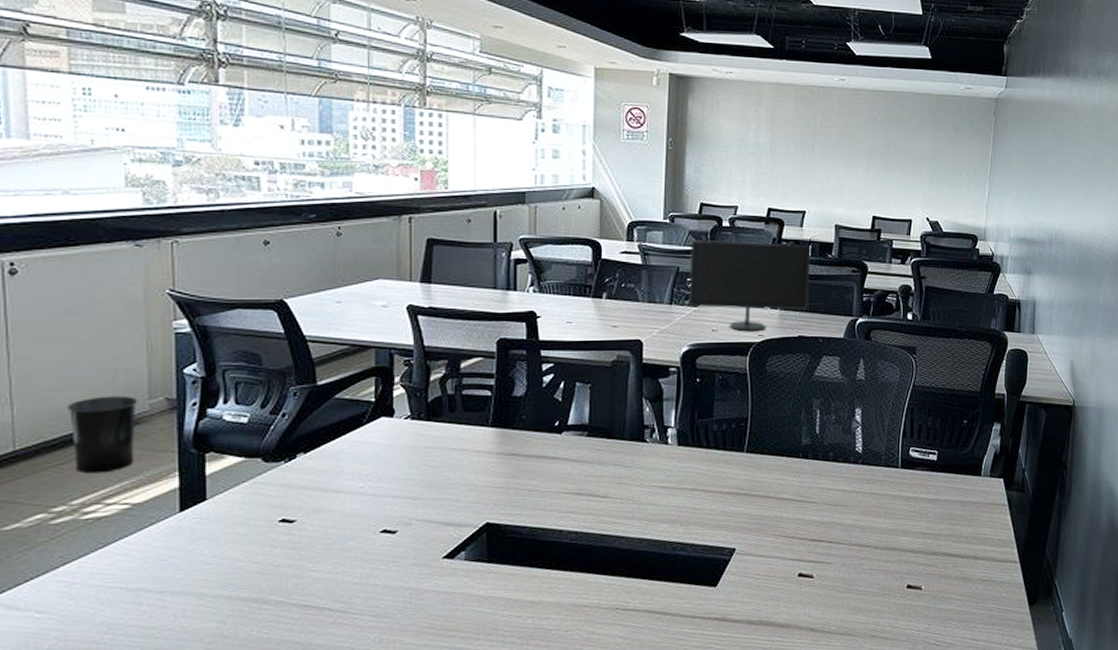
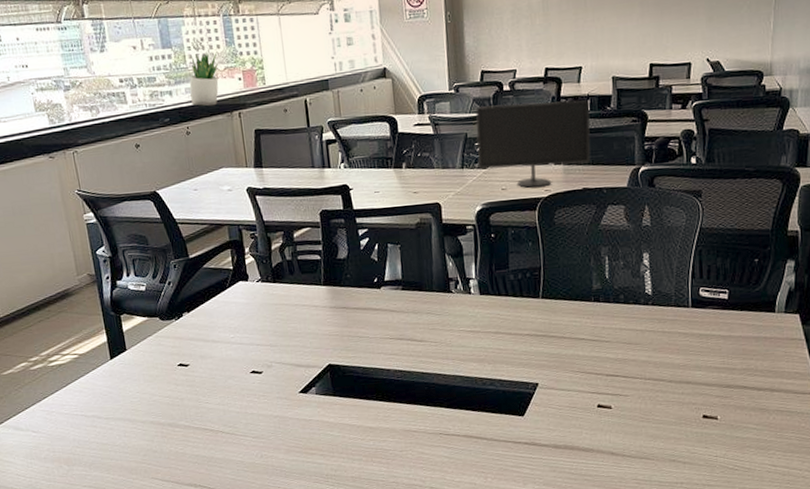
waste bin: present [67,395,139,474] -> none [27,274,75,333]
planter: none [349,142,392,206] -> present [189,50,219,107]

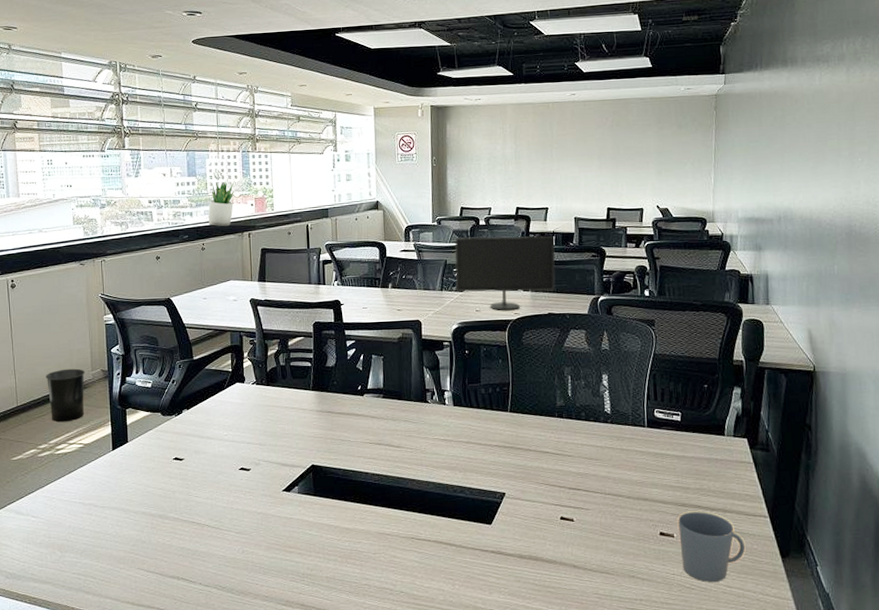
waste bin: none [27,274,75,333] -> present [45,368,86,422]
cup: none [722,392,793,462] -> present [678,512,746,582]

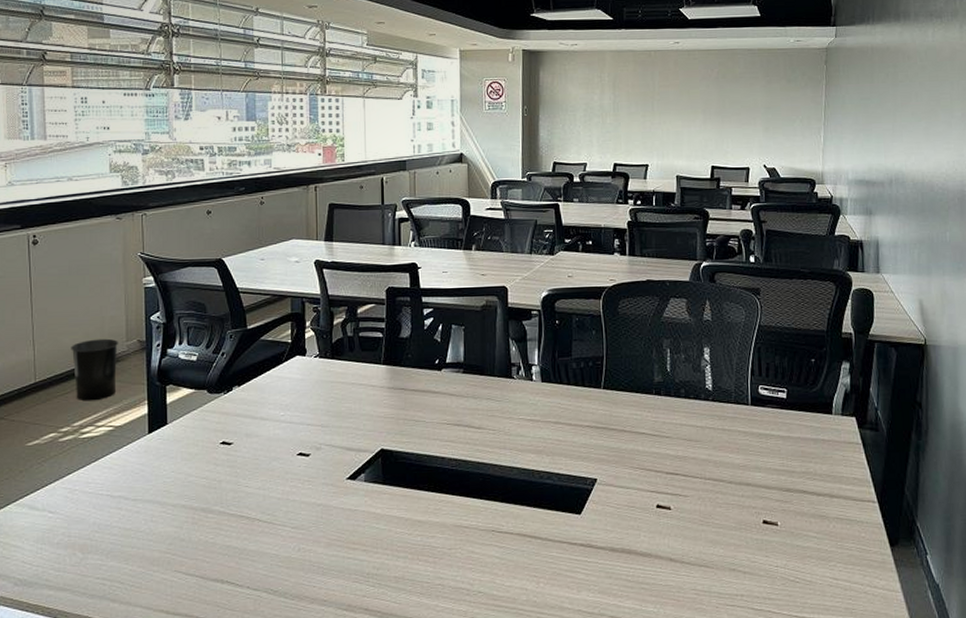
planter: present [208,179,235,227] -> none [269,125,301,179]
computer monitor: present [455,236,555,311] -> none [545,194,655,277]
cup: present [678,512,746,582] -> none [782,497,853,574]

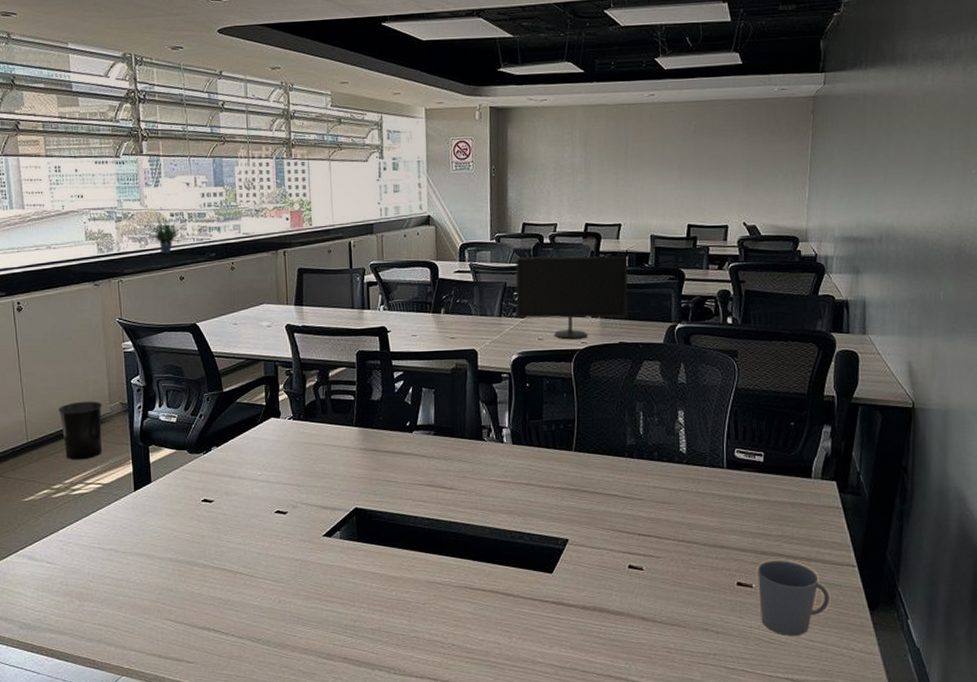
potted plant: none [172,145,216,187] -> present [145,212,187,254]
computer monitor: none [545,194,655,277] -> present [515,255,628,340]
cup: none [782,497,853,574] -> present [757,560,831,635]

